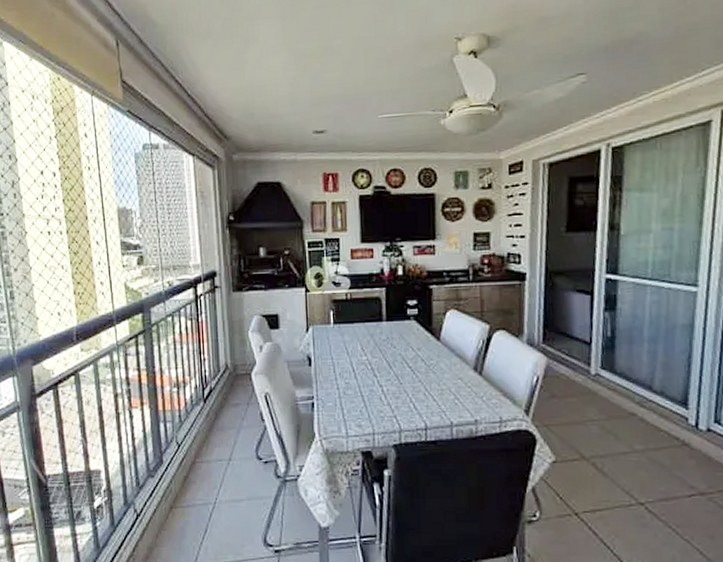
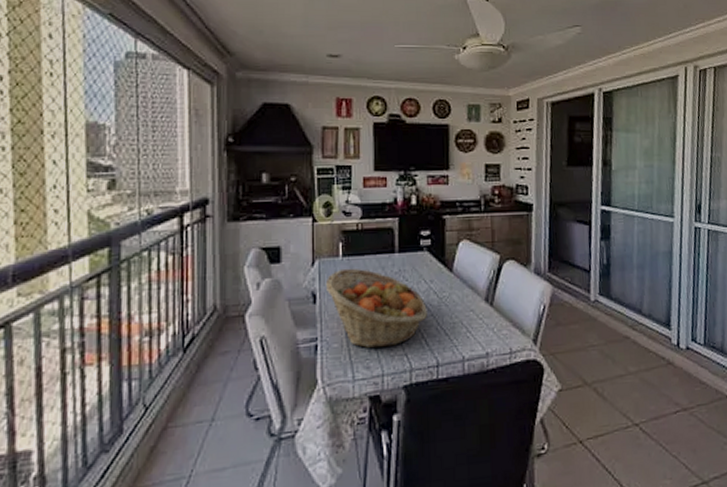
fruit basket: none [319,335,415,409] -> present [325,268,427,349]

